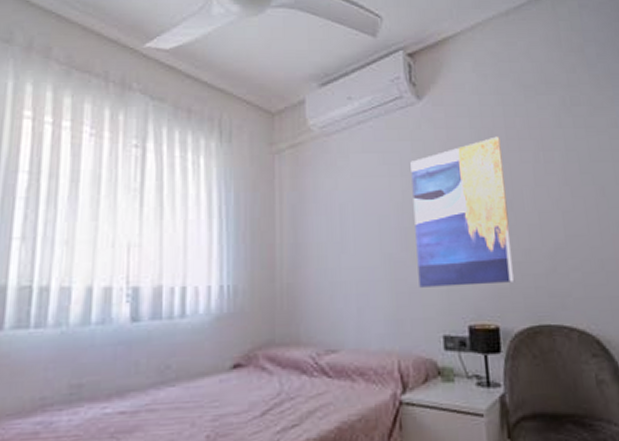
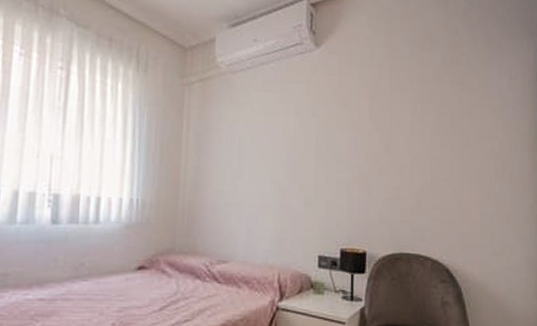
wall art: present [410,136,515,288] -> none [302,86,385,215]

